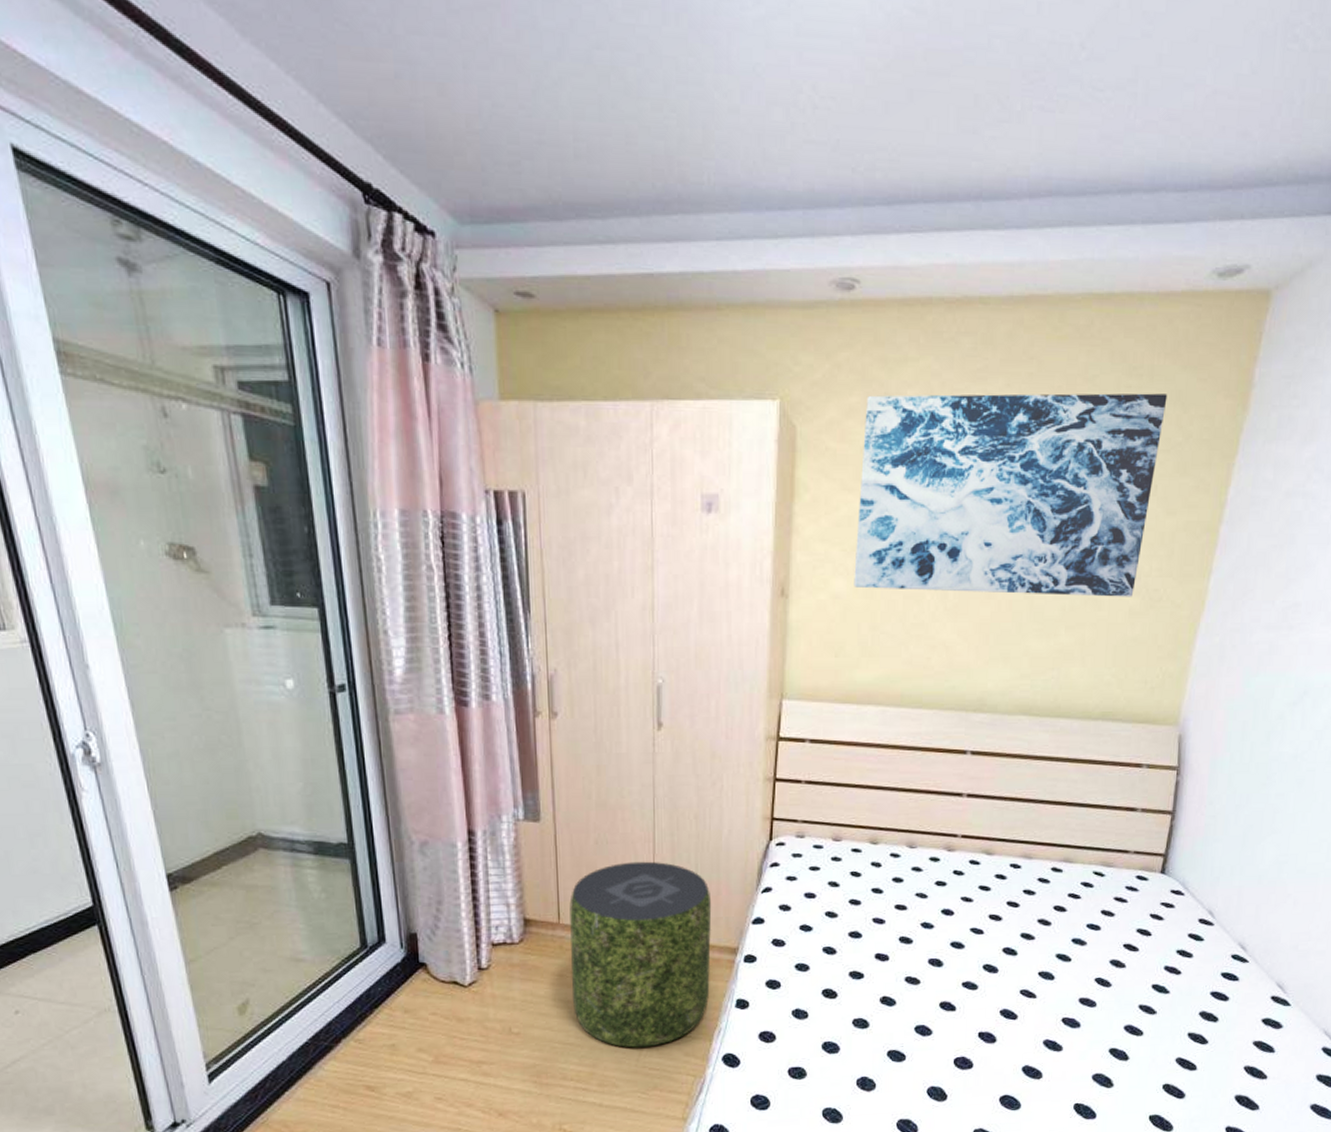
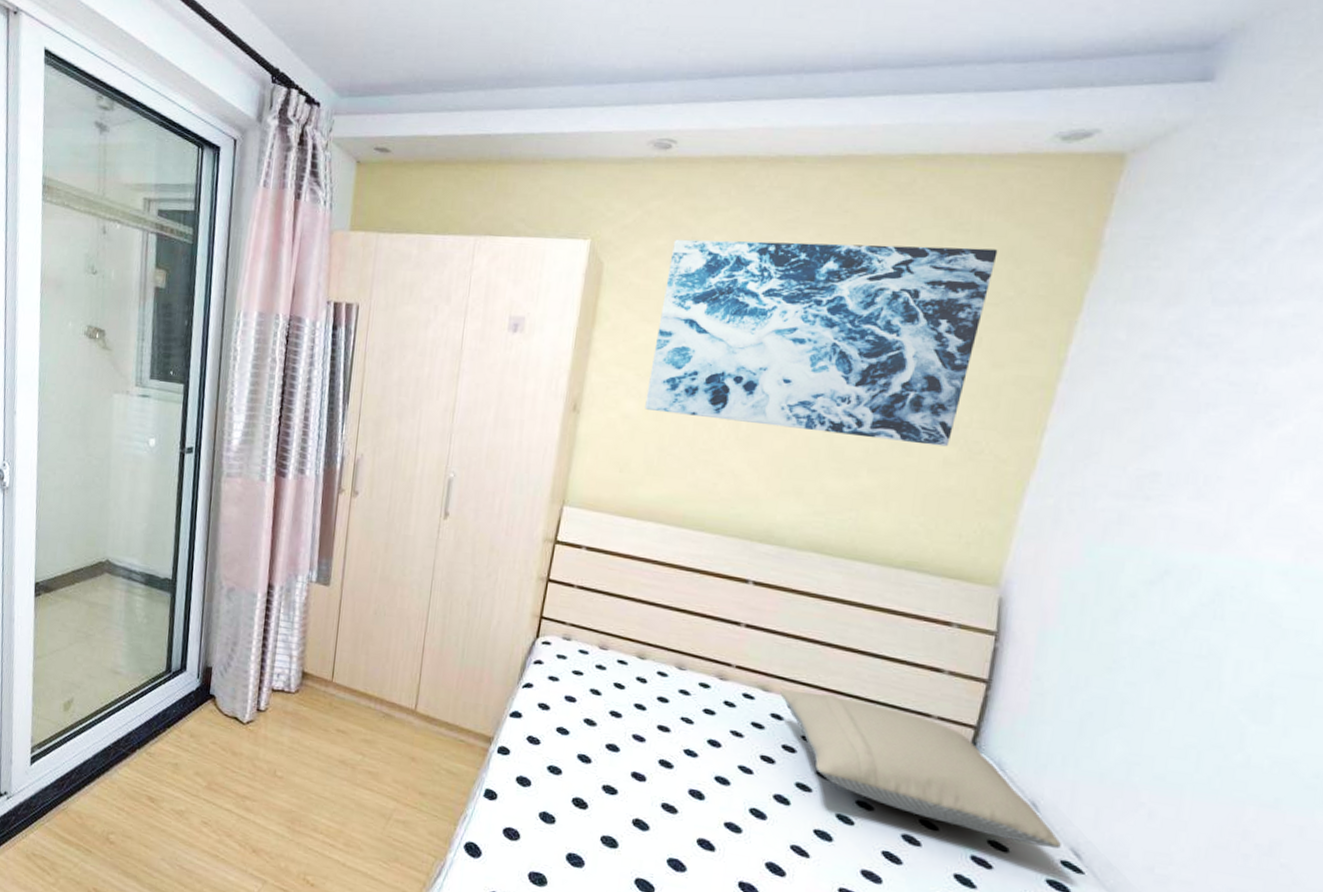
pouf: present [569,861,712,1048] -> none [333,635,474,818]
pillow: none [1002,847,1231,947] -> present [780,690,1061,849]

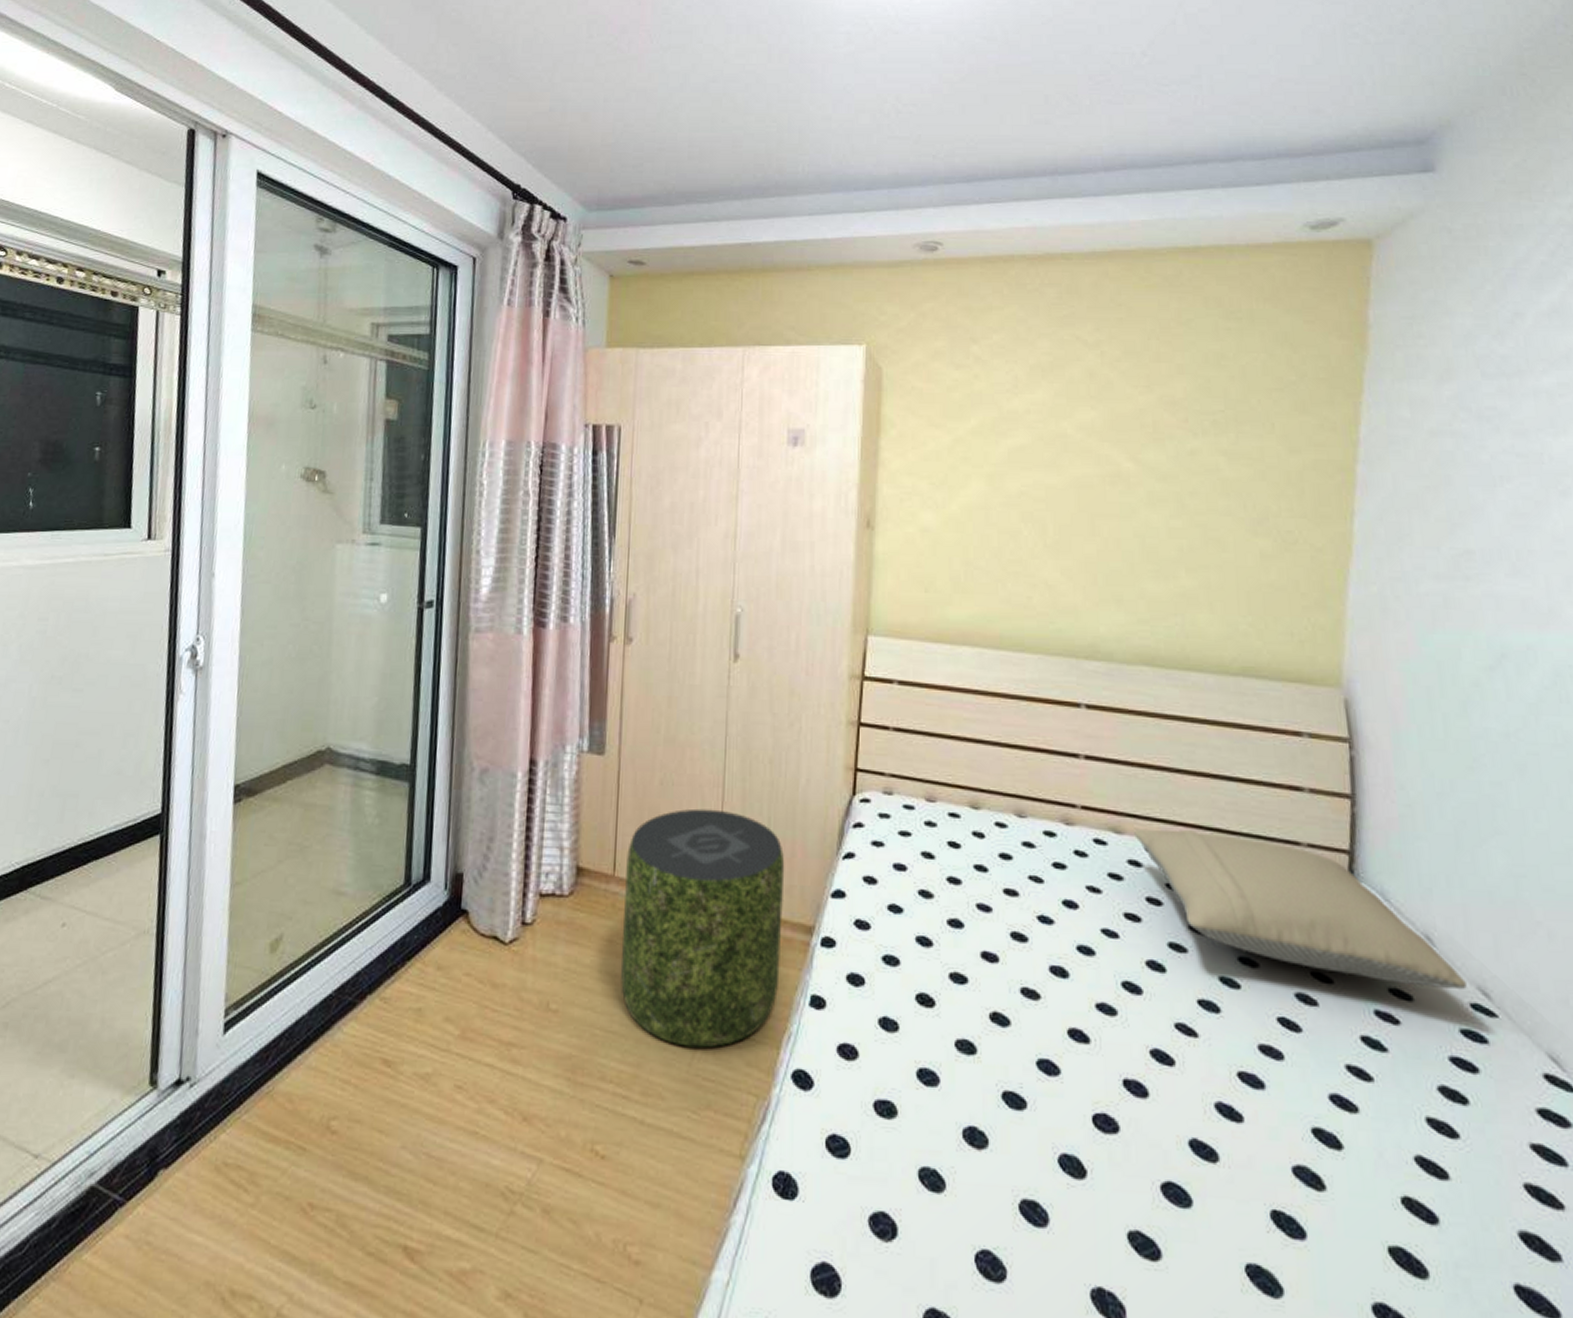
pouf: none [333,635,474,818] -> present [621,808,785,1048]
wall art: present [645,239,998,447] -> none [943,335,1273,539]

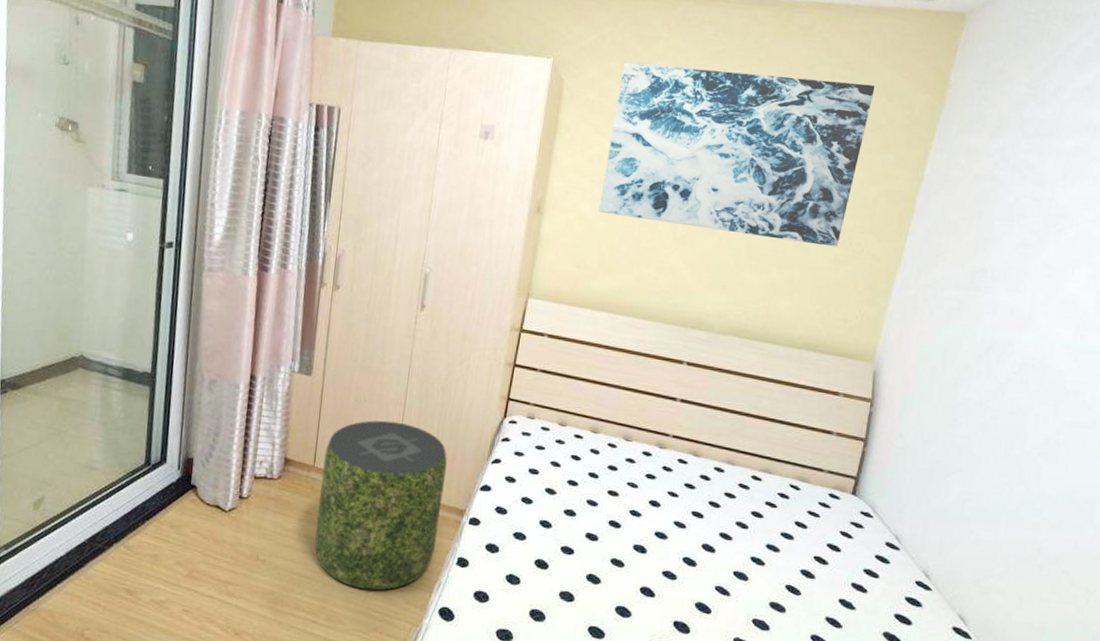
wall art: none [943,335,1273,539] -> present [598,62,875,247]
pillow: present [1134,828,1467,989] -> none [708,454,916,572]

